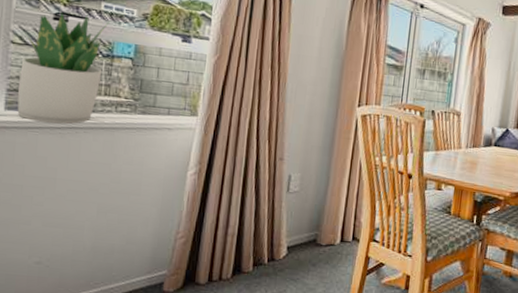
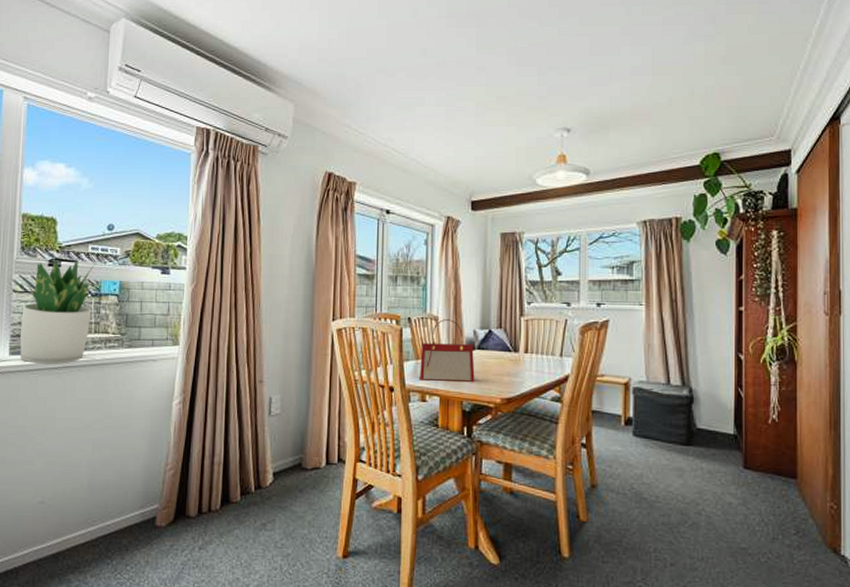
handbag: none [437,115,491,175] -> present [420,319,475,382]

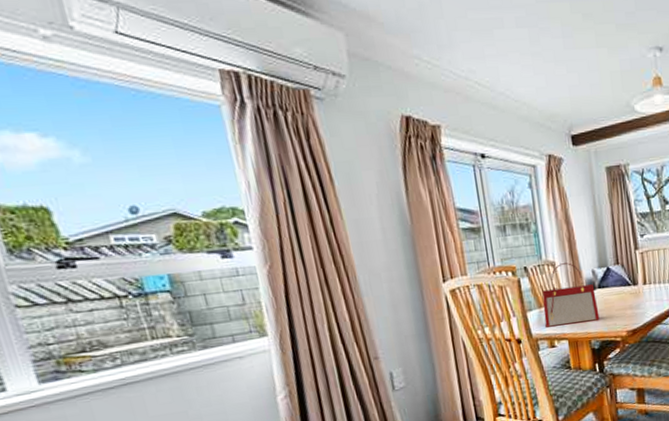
planter: present [20,257,98,365] -> none [24,252,146,389]

